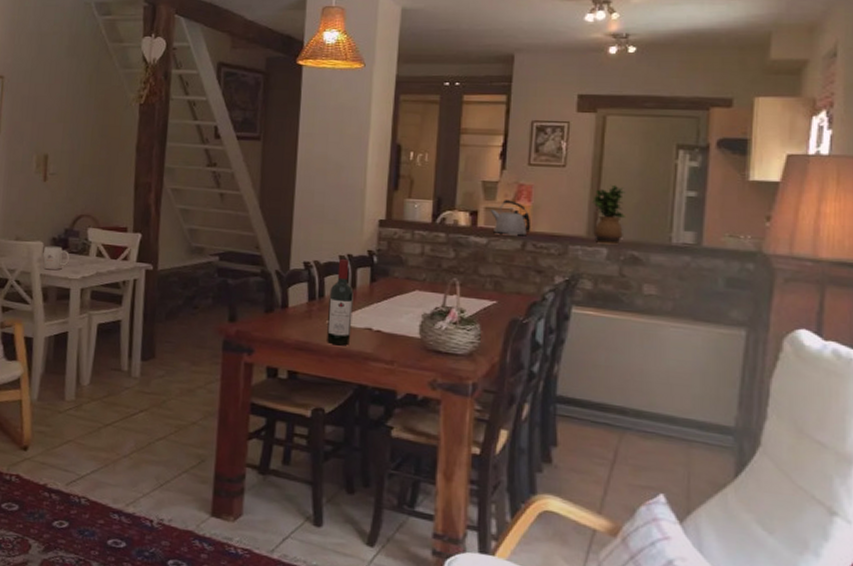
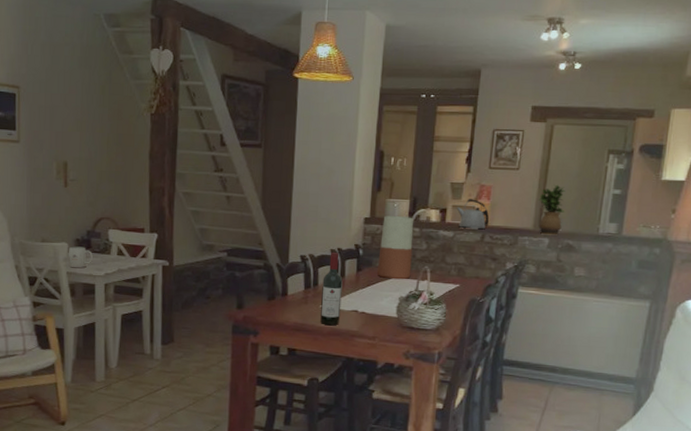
vase: none [395,218,439,294] -> present [377,216,414,280]

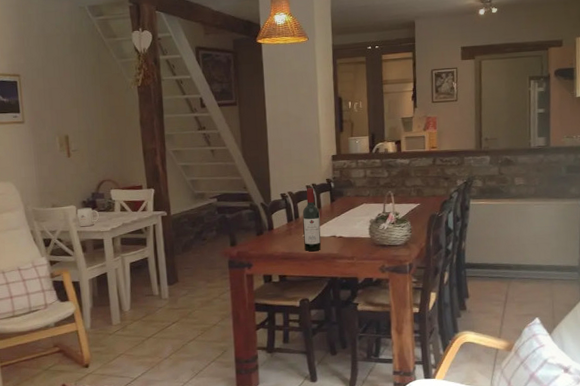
vase: present [377,216,414,280] -> none [348,150,378,206]
kettle: present [456,199,490,230] -> none [409,130,438,155]
potted plant: present [538,184,566,236] -> none [477,110,499,154]

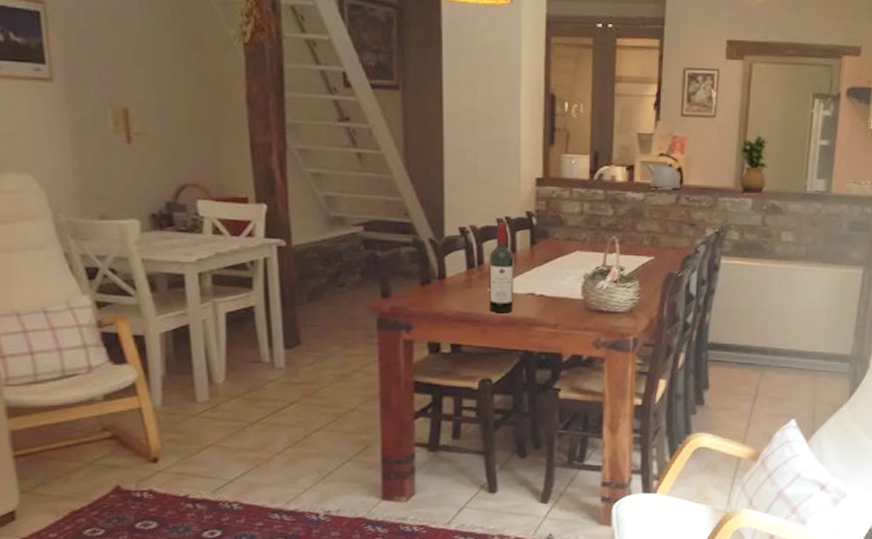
mug: present [77,207,100,227] -> none [142,224,179,254]
kettle: none [409,130,438,155] -> present [645,153,685,190]
potted plant: none [477,110,499,154] -> present [739,134,768,195]

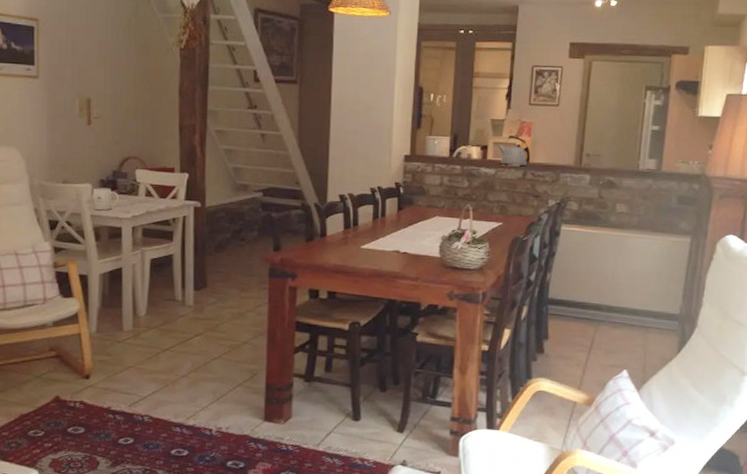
mug: none [142,224,179,254] -> present [93,187,120,211]
wine bottle: present [489,221,514,314] -> none [361,190,383,267]
potted plant: present [739,134,768,195] -> none [579,120,605,172]

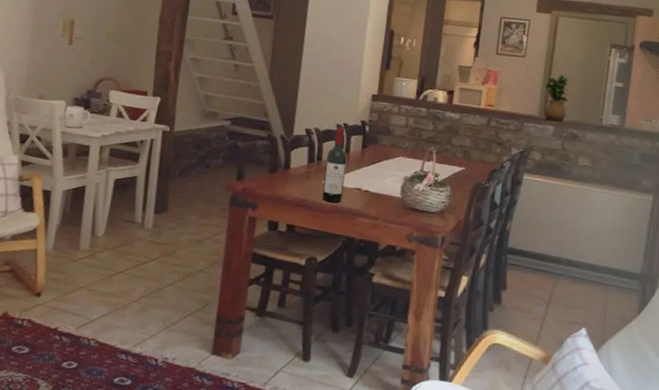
wine bottle: none [361,190,383,267] -> present [322,127,347,203]
kettle: present [497,136,531,167] -> none [463,82,496,114]
potted plant: none [579,120,605,172] -> present [543,73,570,124]

